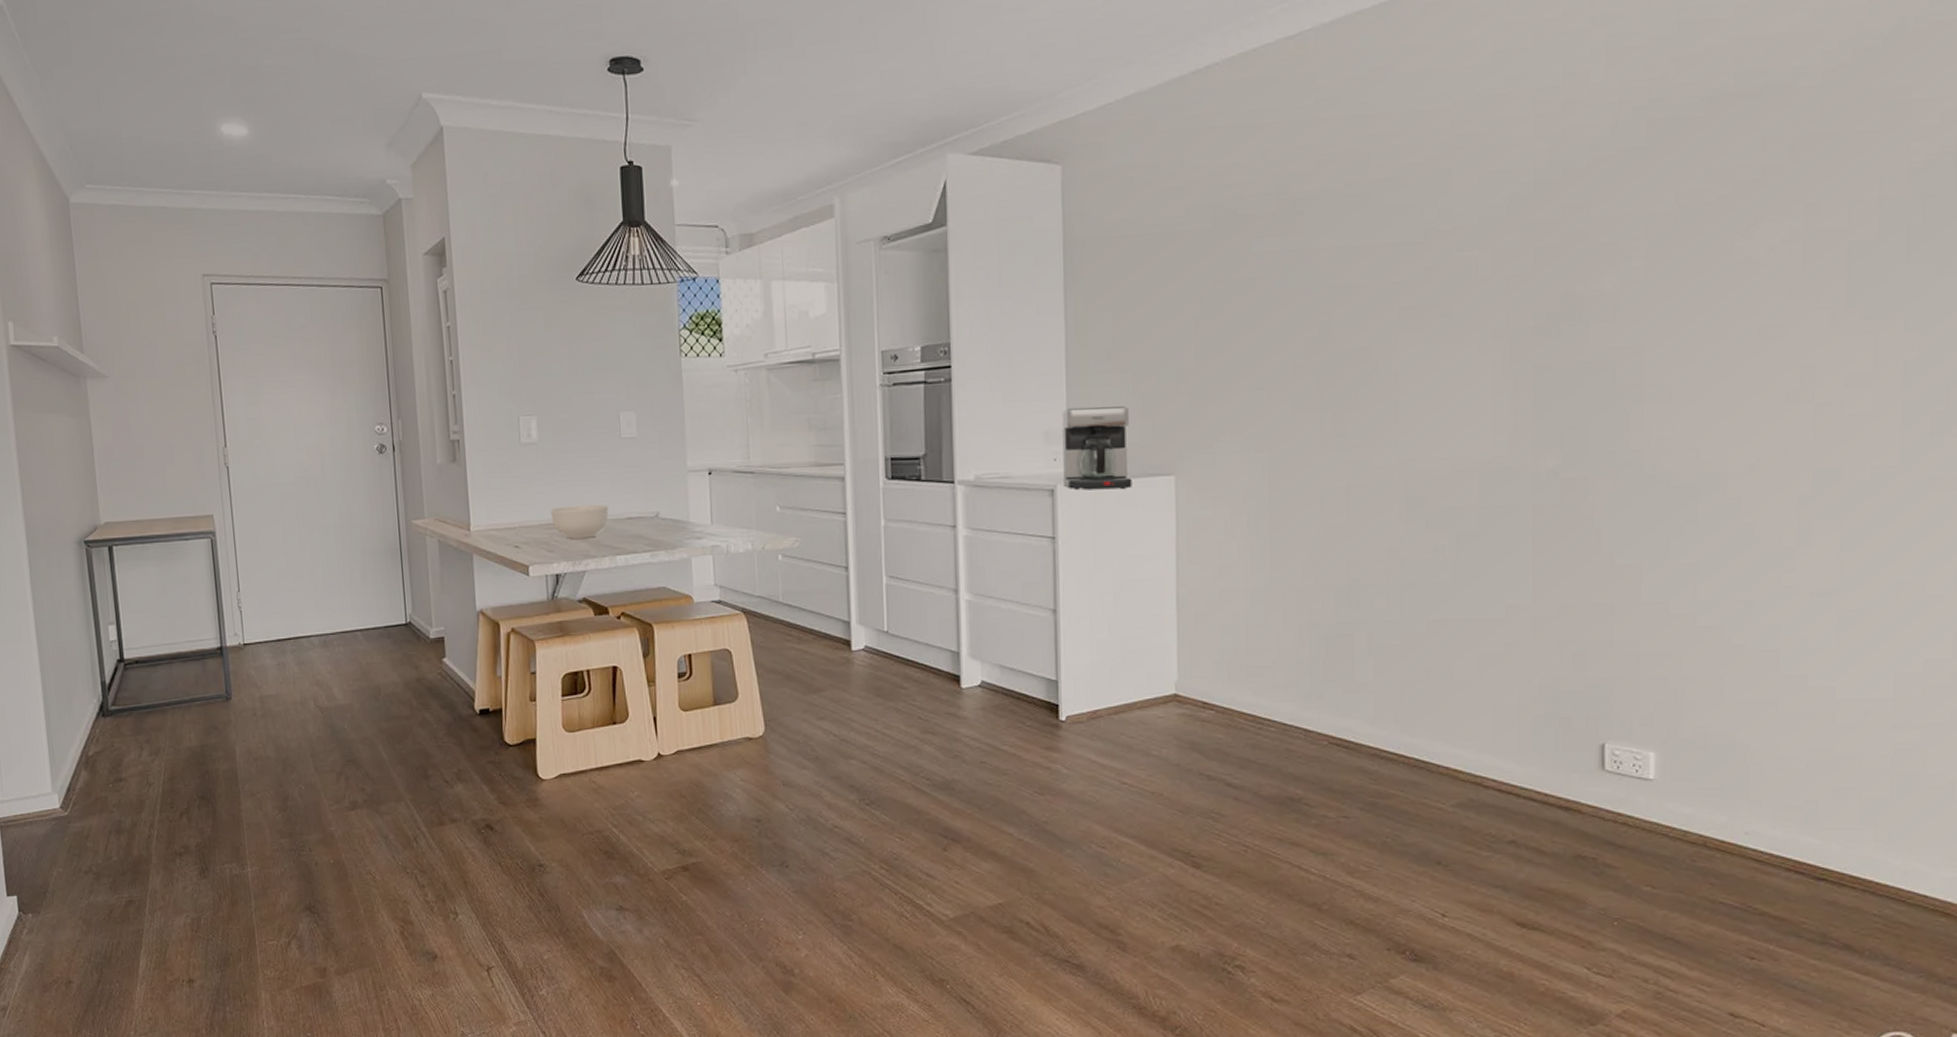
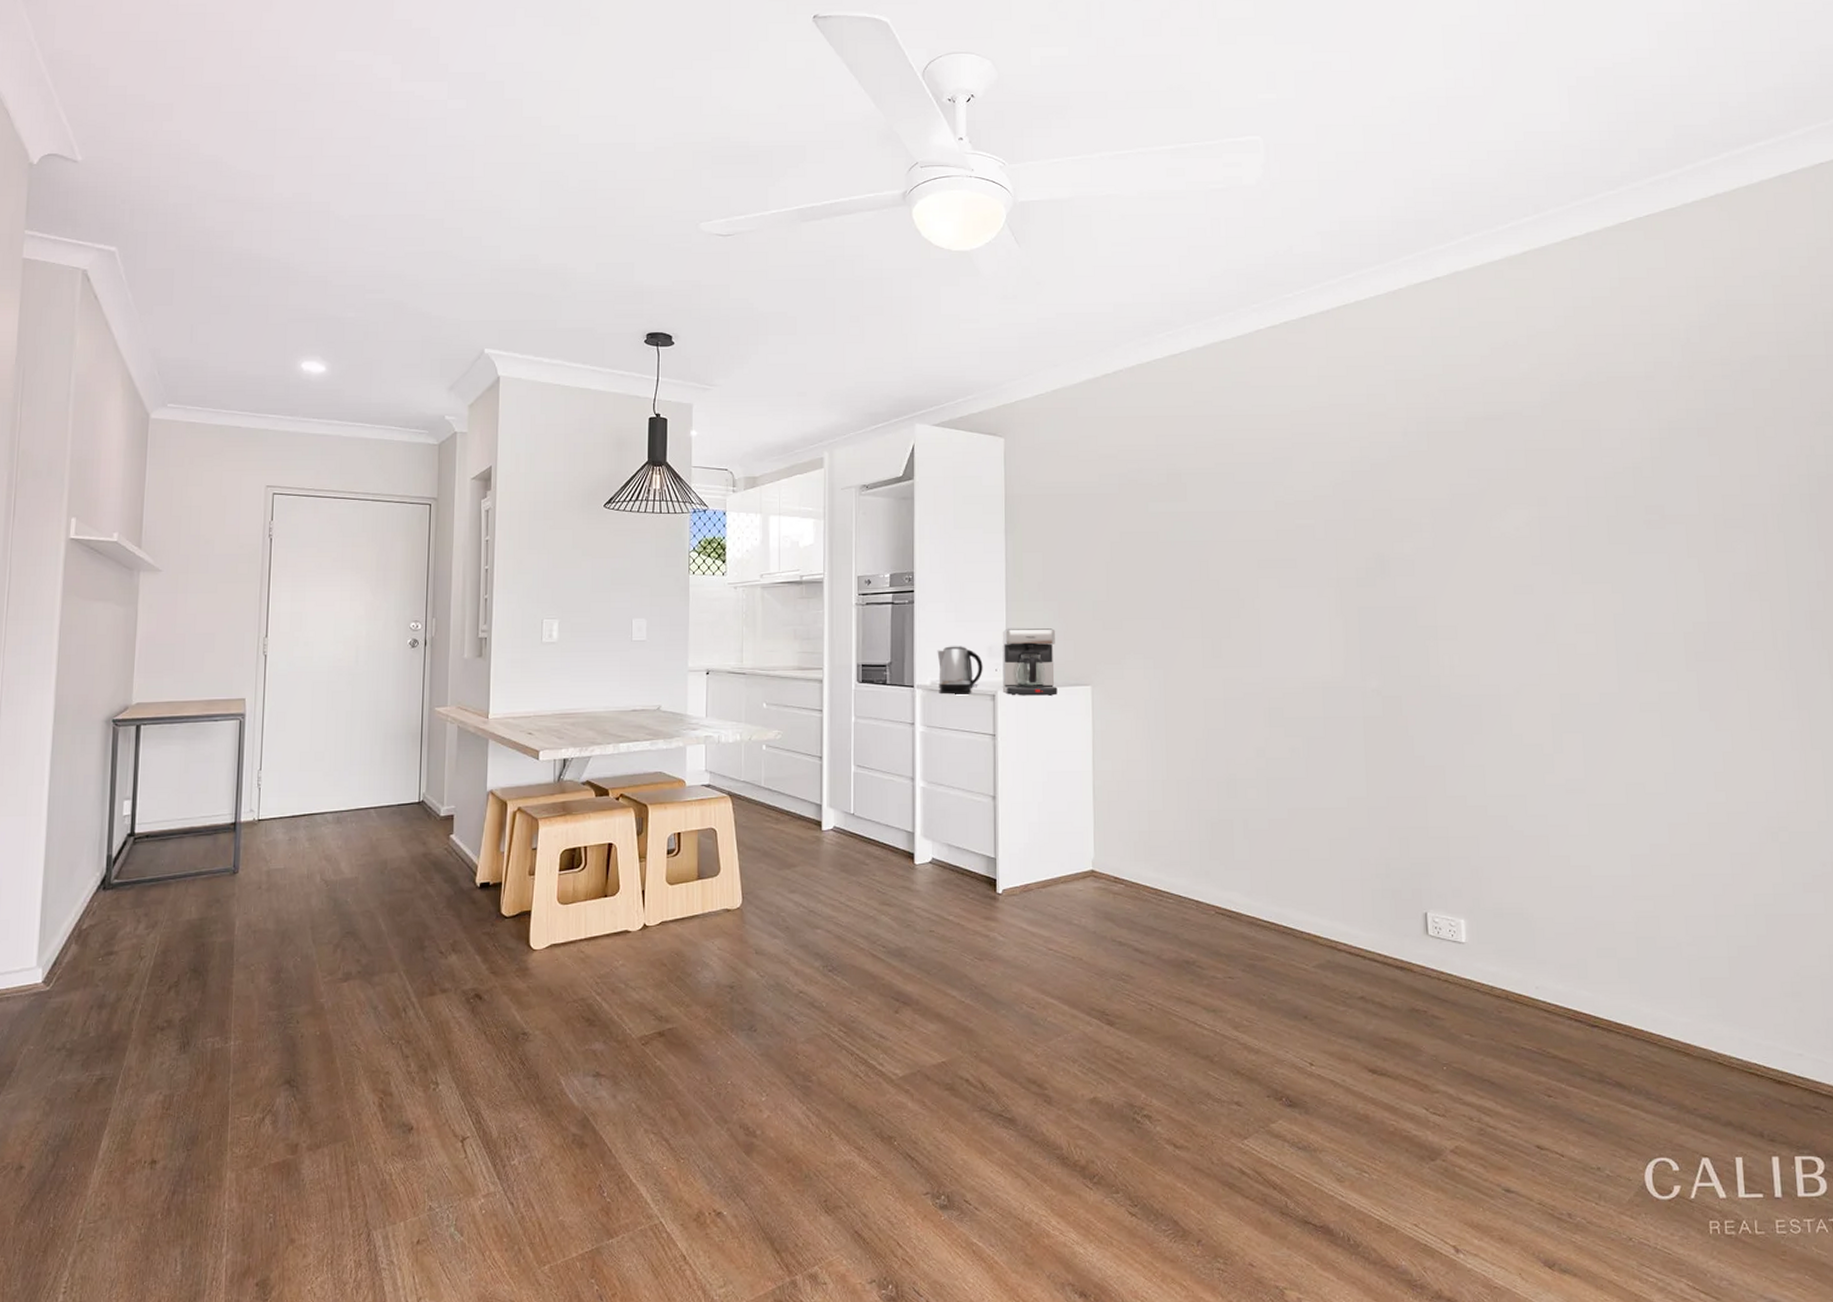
bowl: present [550,504,609,539] -> none [563,697,617,727]
kettle: none [981,431,1039,491] -> present [937,646,983,695]

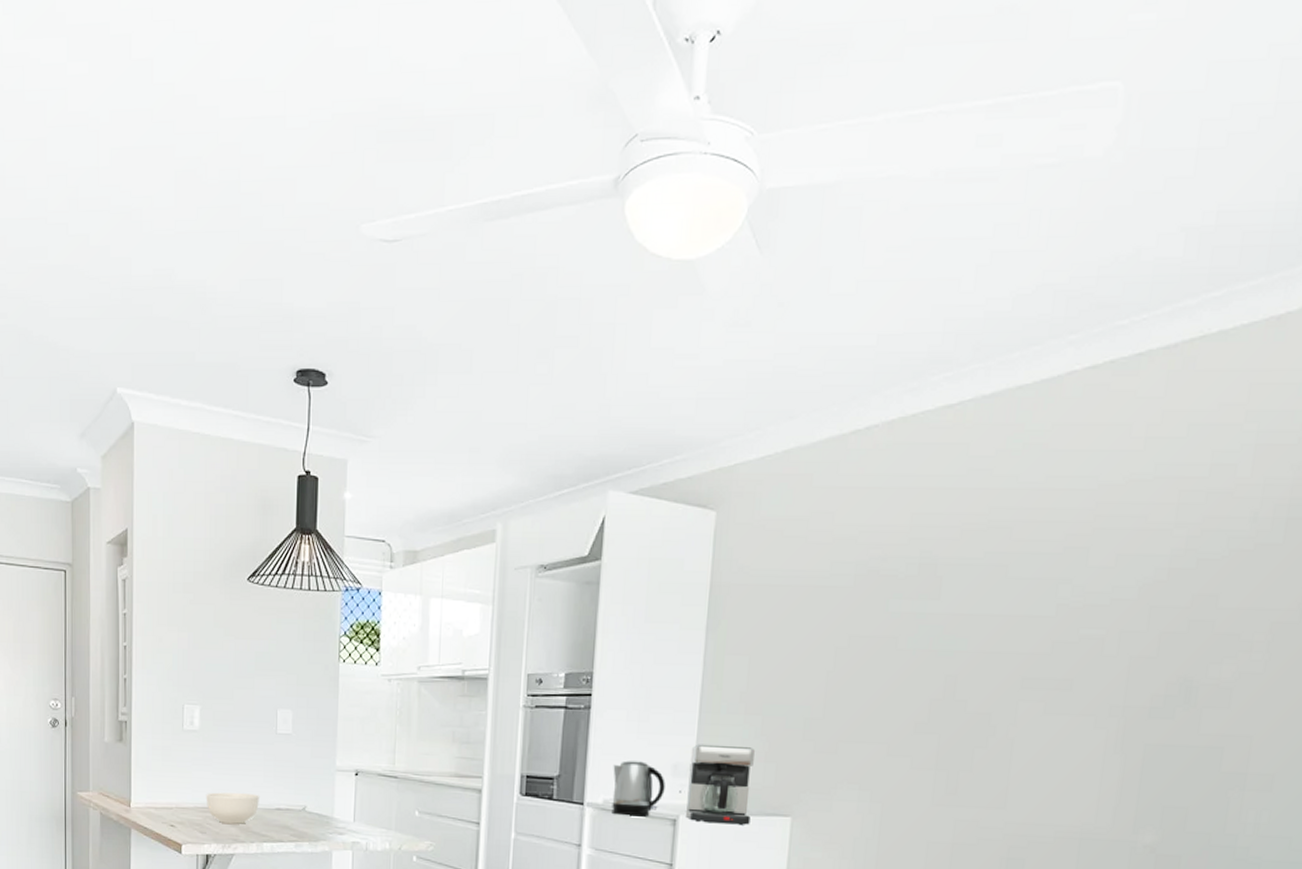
bowl: none [563,697,617,727] -> present [206,792,260,824]

